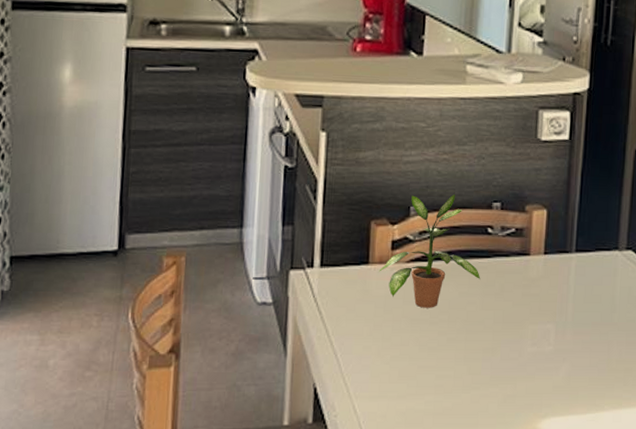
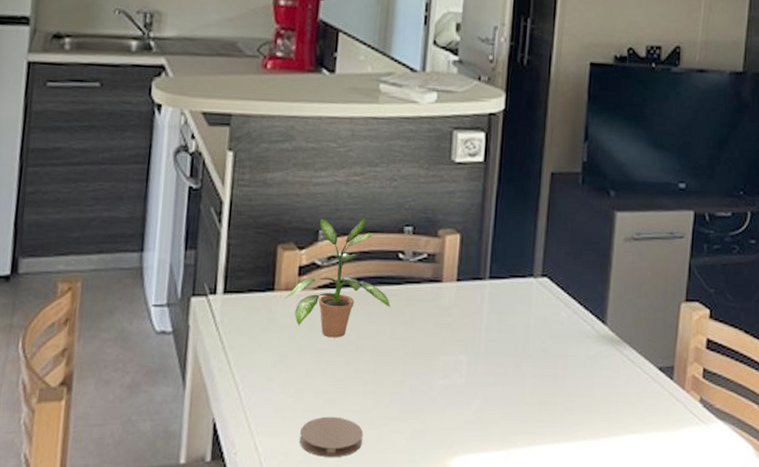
coaster: none [396,382,457,419] -> present [300,416,364,457]

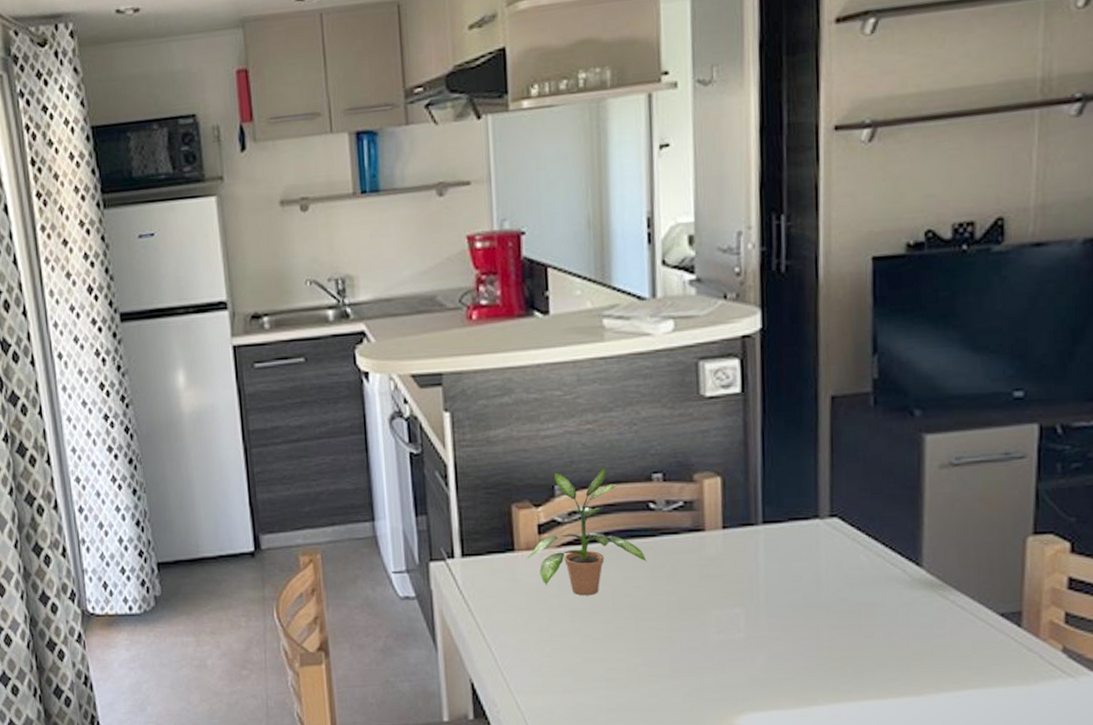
coaster: present [300,416,364,457] -> none [563,675,633,715]

